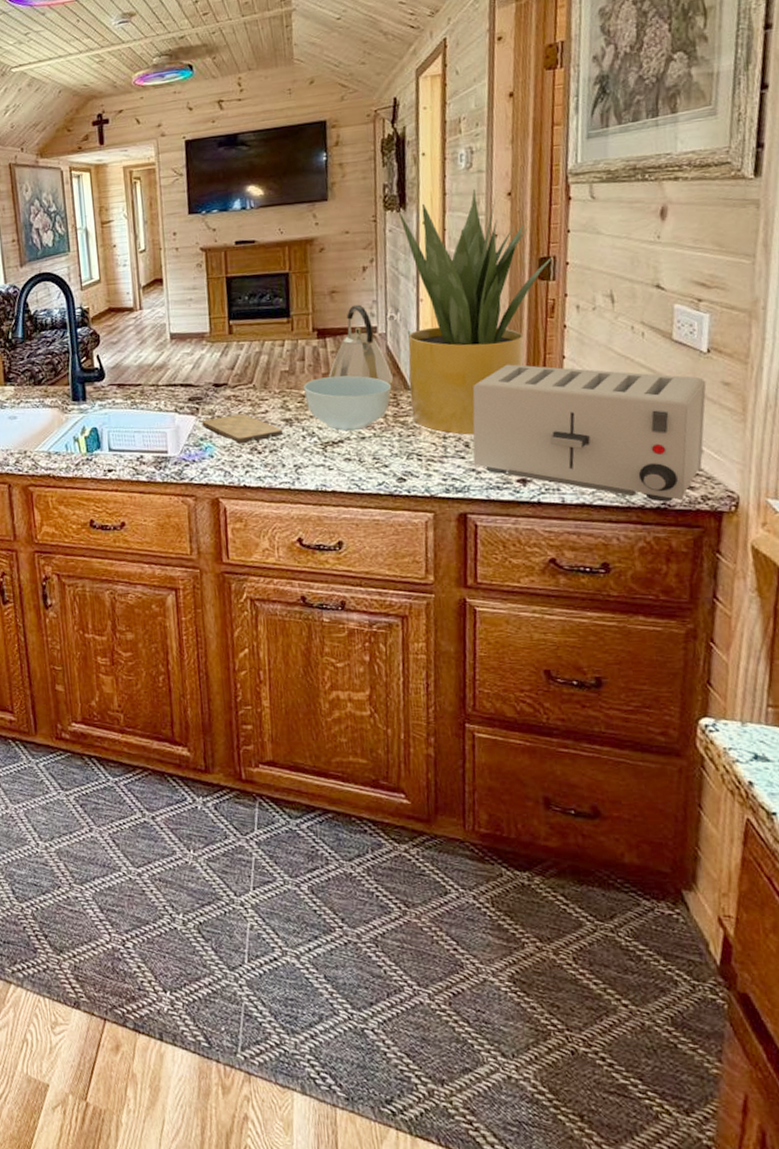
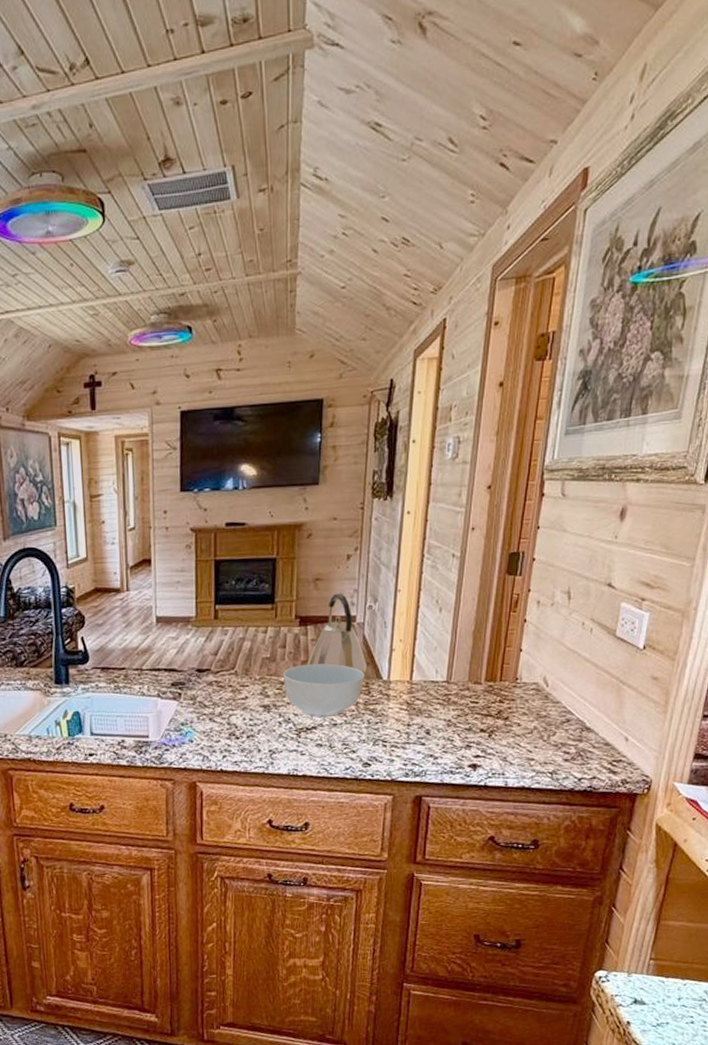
cutting board: present [201,413,283,444] -> none [183,698,261,730]
planter: present [398,189,553,435] -> none [381,481,522,723]
toaster: present [472,364,707,502] -> none [432,656,639,785]

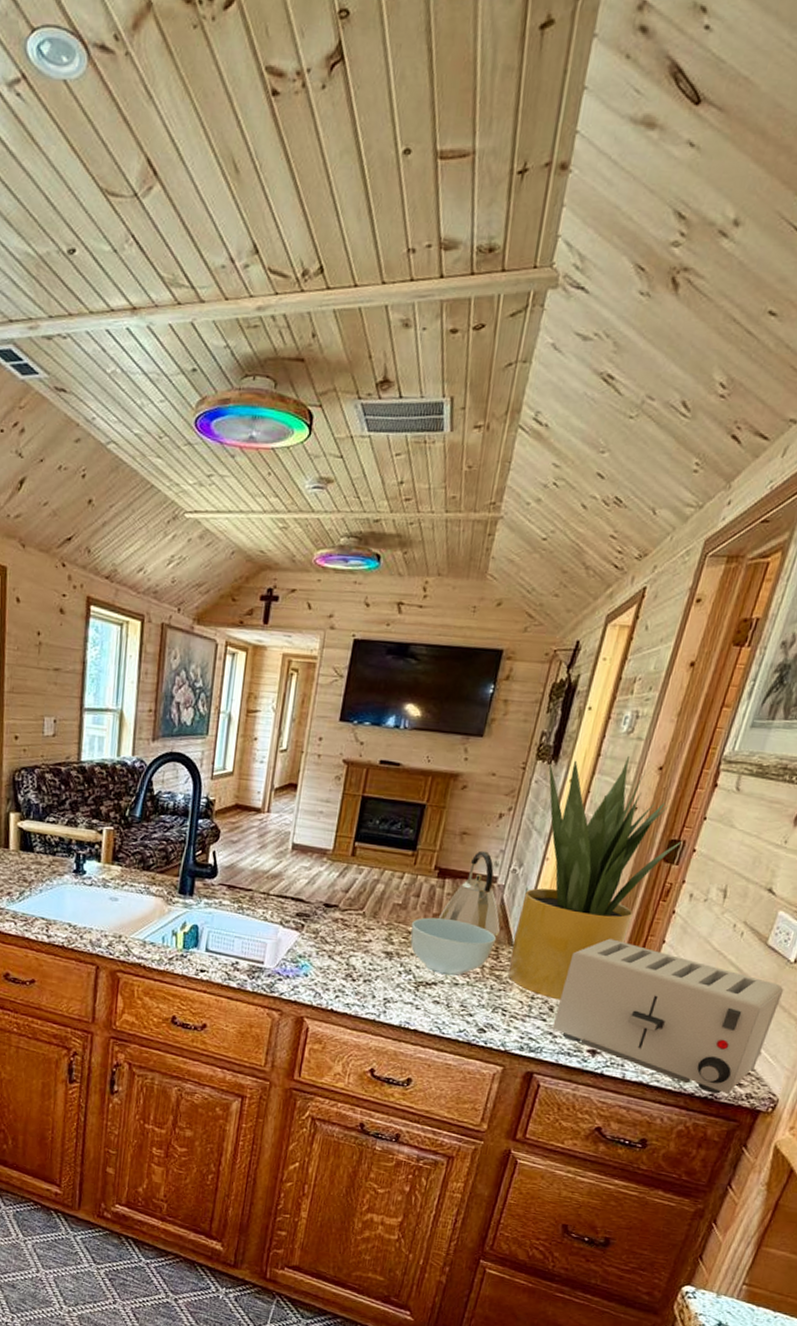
planter: none [381,481,522,723] -> present [507,756,683,1000]
toaster: none [432,656,639,785] -> present [552,938,784,1095]

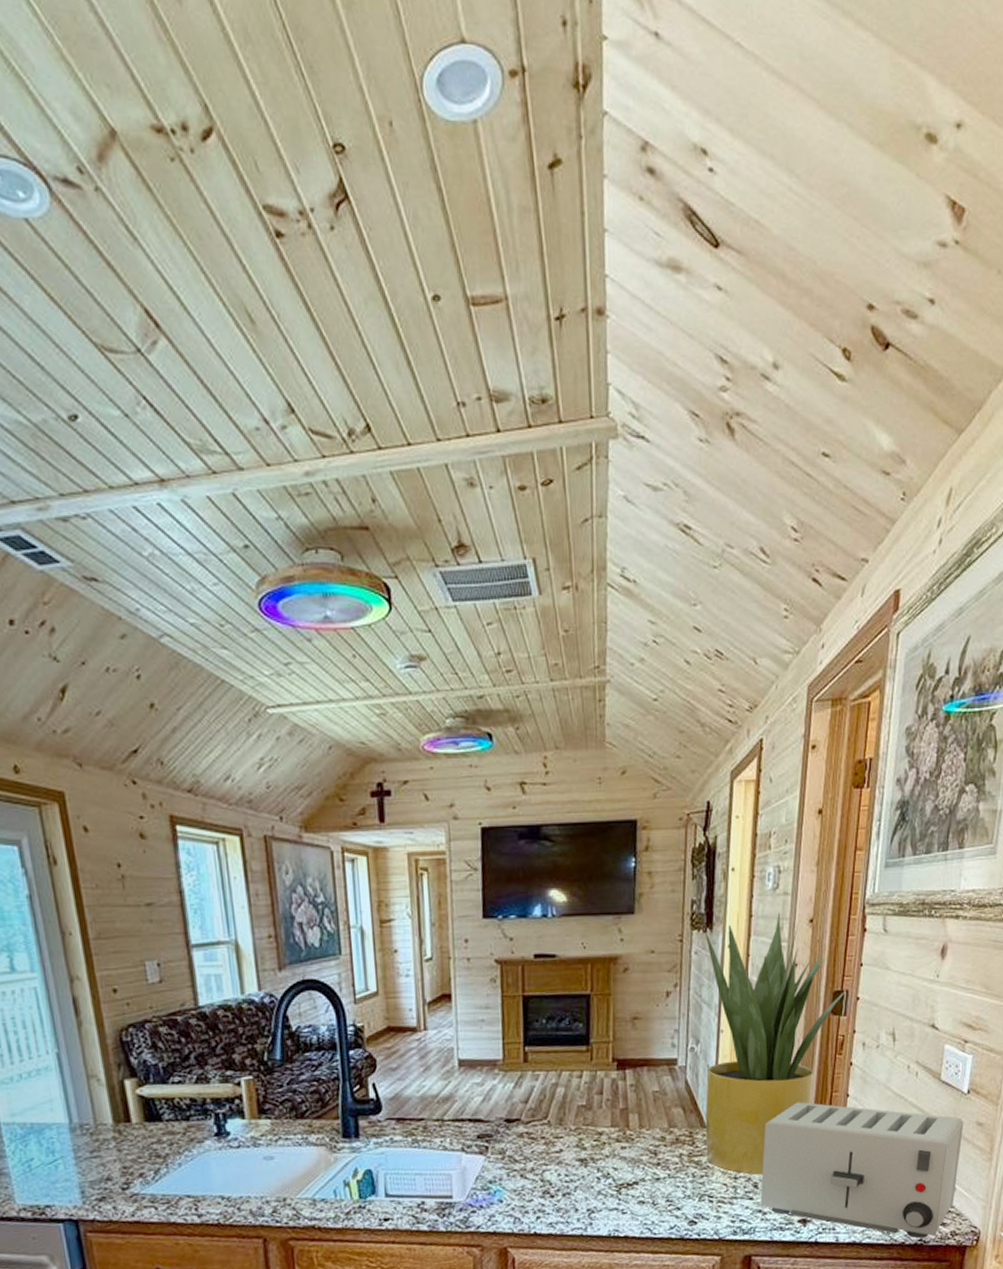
bowl: present [410,917,497,976] -> none [601,1111,689,1172]
kettle: present [438,850,500,937] -> none [626,1033,690,1122]

